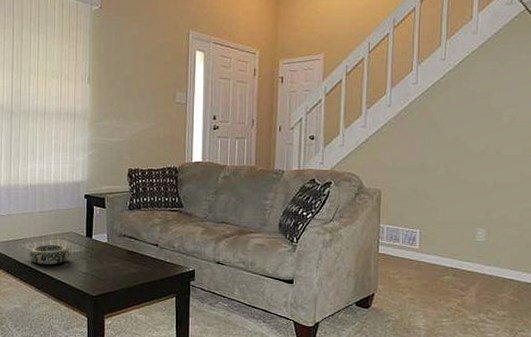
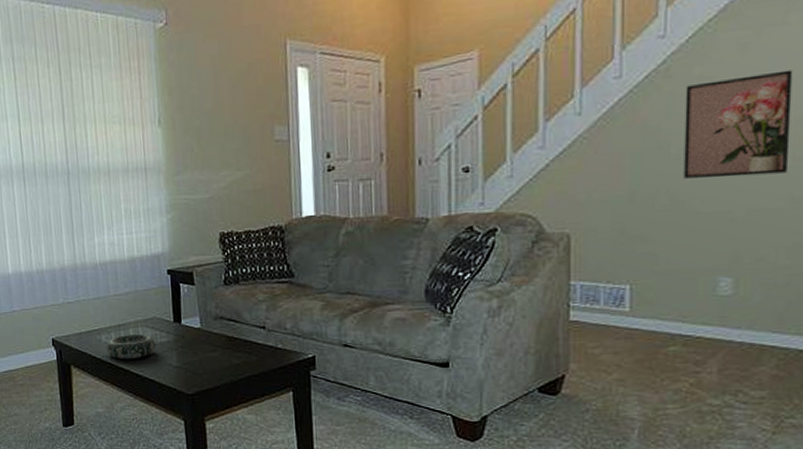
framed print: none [455,91,523,159] -> present [683,69,793,179]

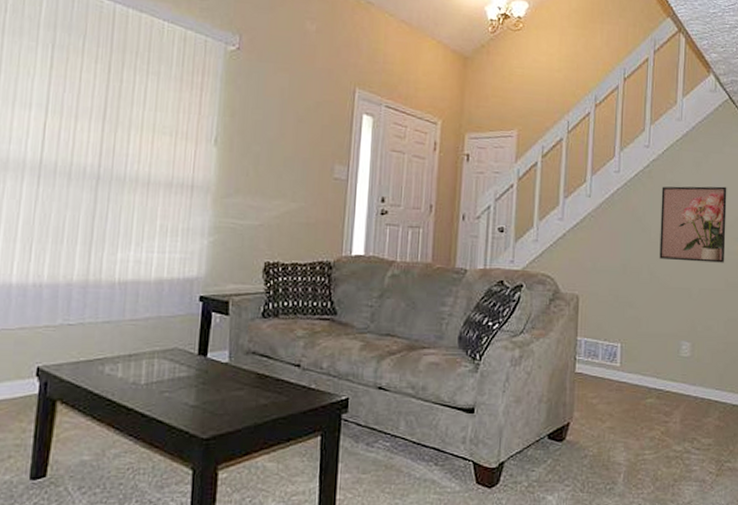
decorative bowl: present [107,333,156,360] -> none [109,365,173,396]

